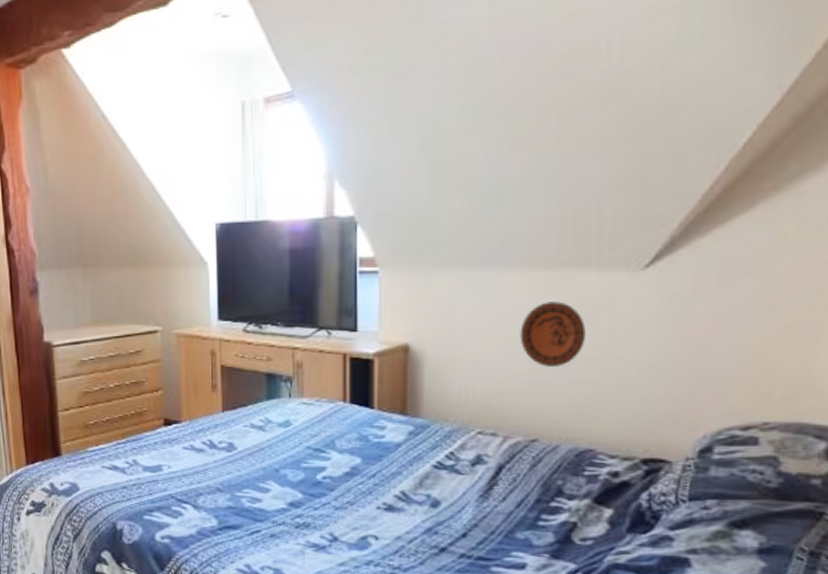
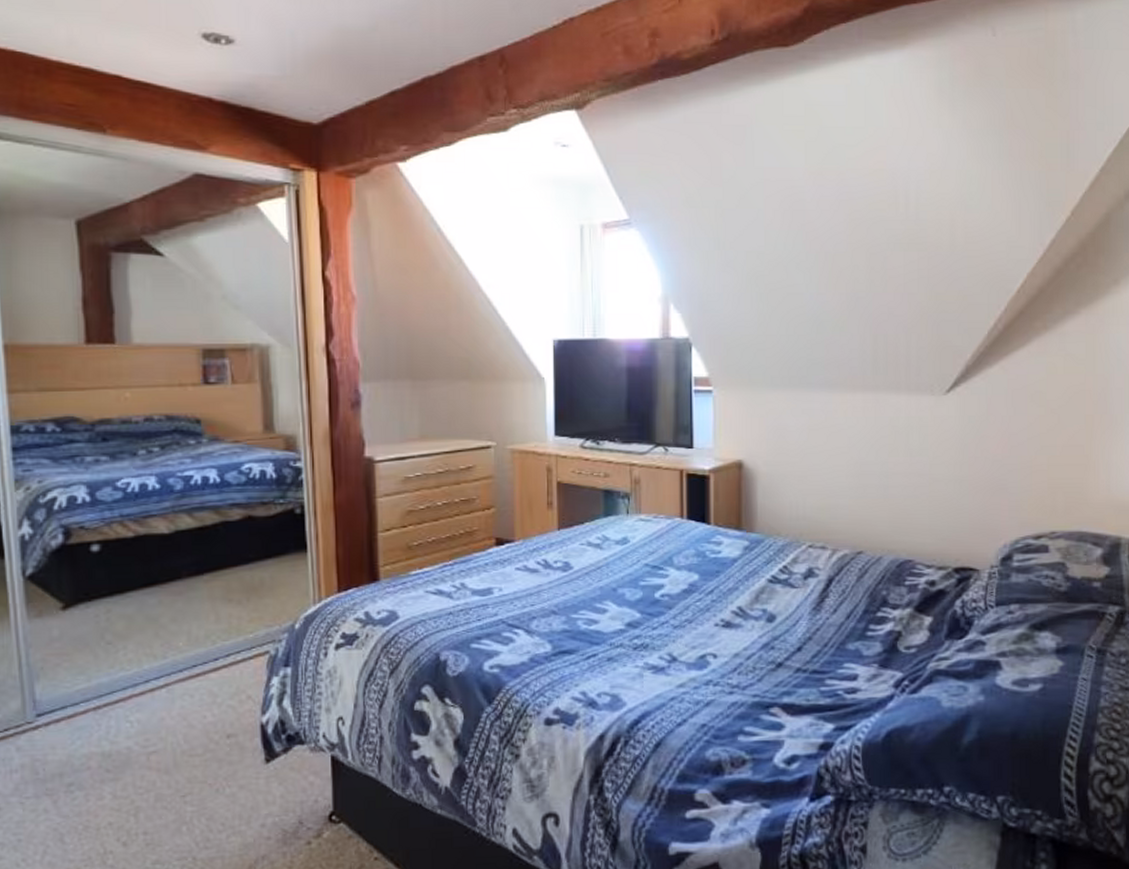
decorative plate: present [520,301,586,368] -> none [843,422,900,483]

